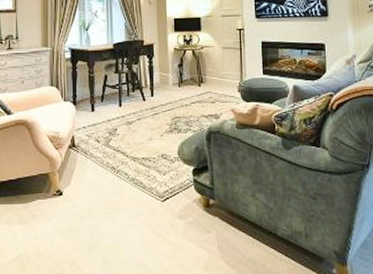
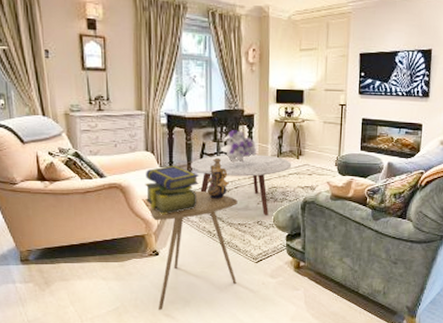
stack of books: none [50,99,102,151] -> present [145,165,199,215]
side table: none [55,124,143,259] -> present [150,190,238,311]
coffee table: none [94,84,194,148] -> present [191,154,292,215]
decorative vase: none [110,90,132,134] -> present [208,158,229,200]
bouquet: none [122,61,157,94] -> present [220,130,256,163]

